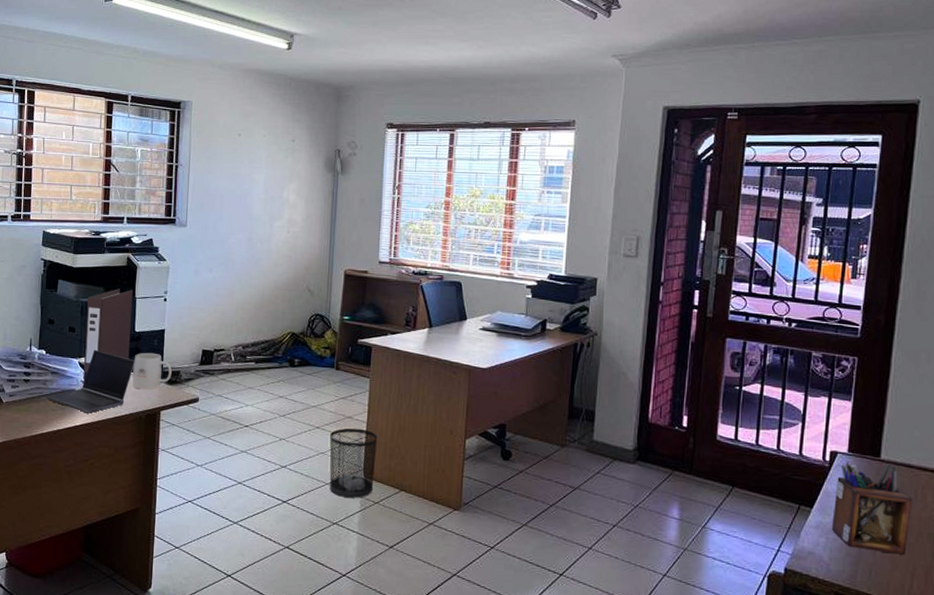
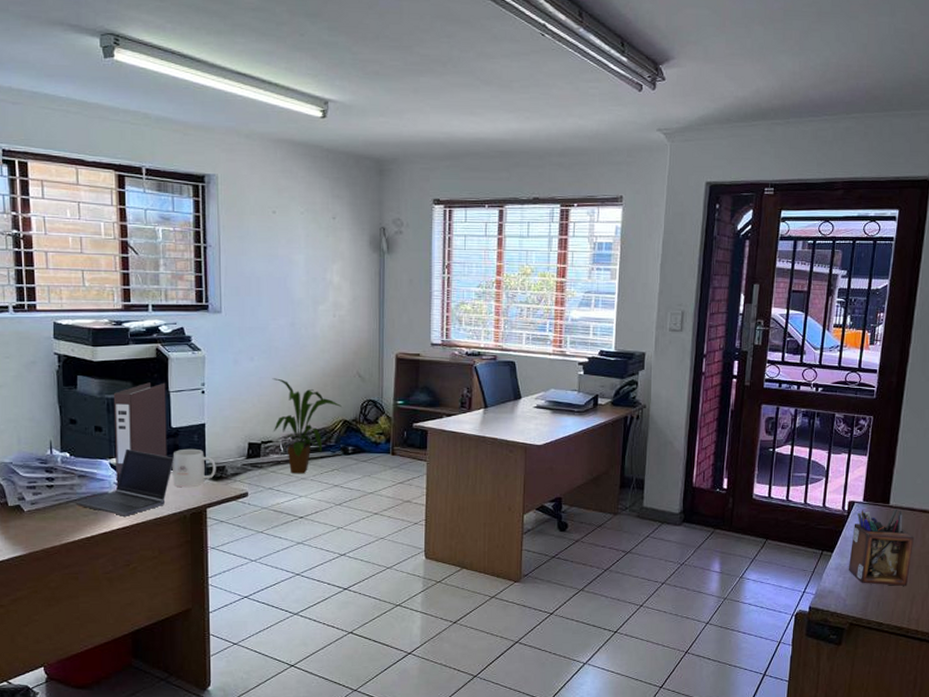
house plant: none [225,289,291,383] -> present [272,378,341,474]
waste bin: present [329,427,377,498] -> none [388,511,437,579]

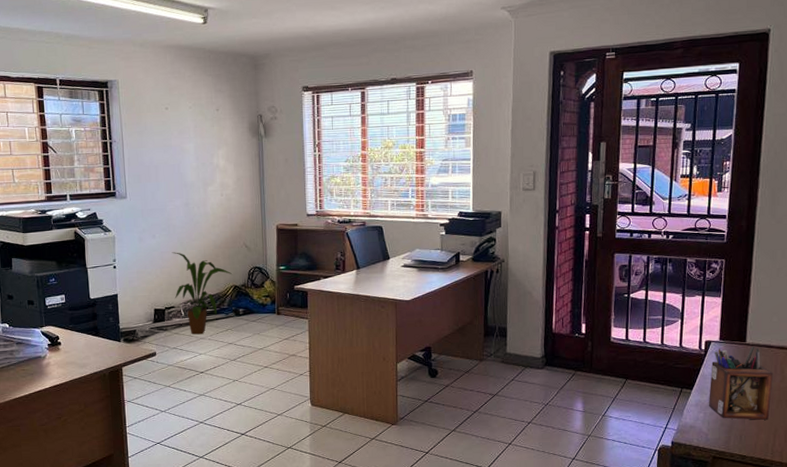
laptop computer: present [75,448,175,516] -> none [15,318,94,376]
binder: present [113,382,167,481] -> none [41,260,88,346]
mug: present [172,448,216,488] -> none [92,316,129,350]

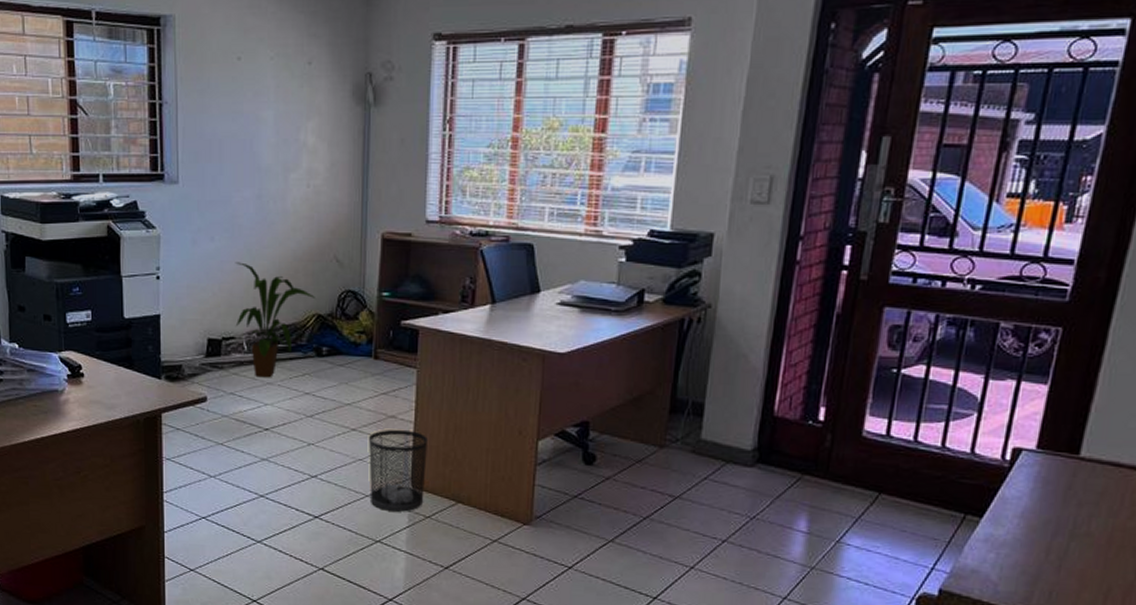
waste bin: none [276,363,320,425] -> present [368,429,427,512]
desk organizer: present [709,346,774,420] -> none [1005,461,1118,573]

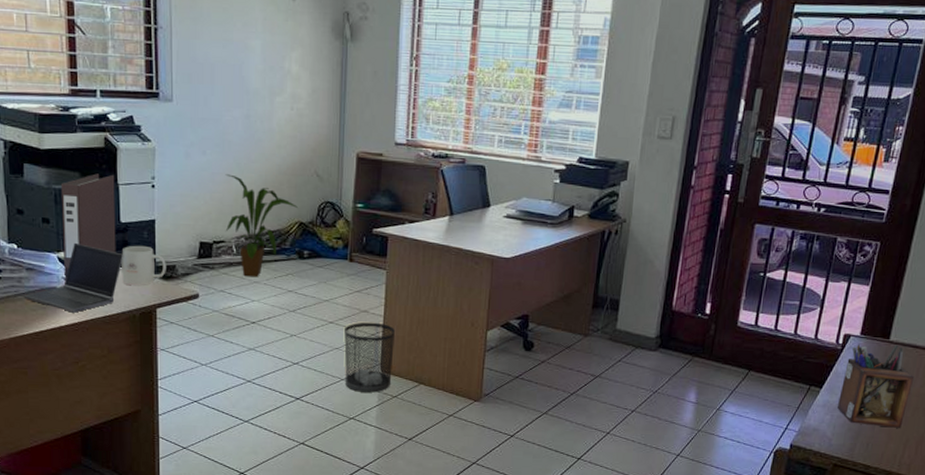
laptop computer: none [25,341,128,418] -> present [23,242,124,313]
binder: none [62,265,119,377] -> present [60,173,116,276]
mug: none [125,343,172,389] -> present [121,245,166,287]
desk organizer: none [1005,461,1118,573] -> present [837,344,915,428]

